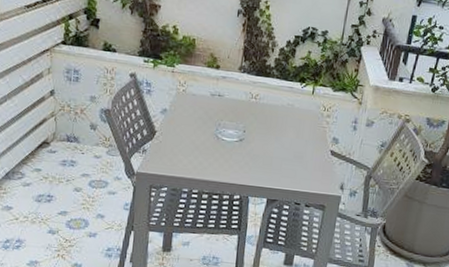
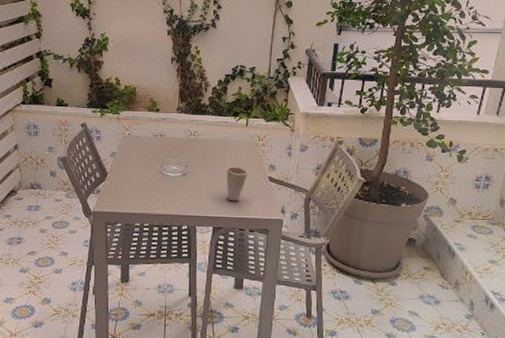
cup: none [284,135,310,174] -> present [226,166,249,202]

